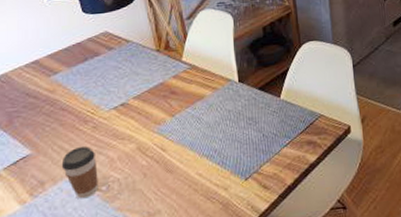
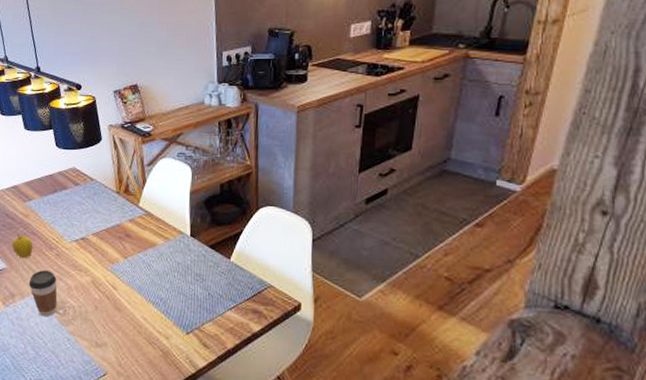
apple: none [37,113,64,139] -> present [12,234,33,258]

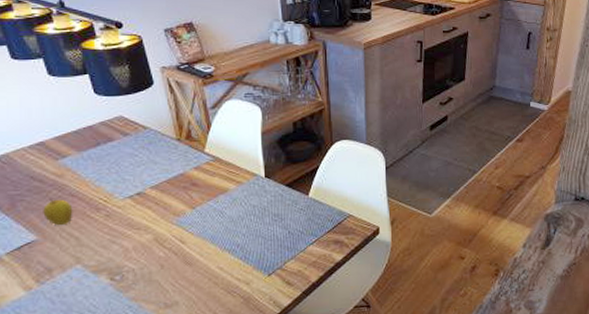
coffee cup: present [28,269,58,317] -> none [71,234,112,288]

